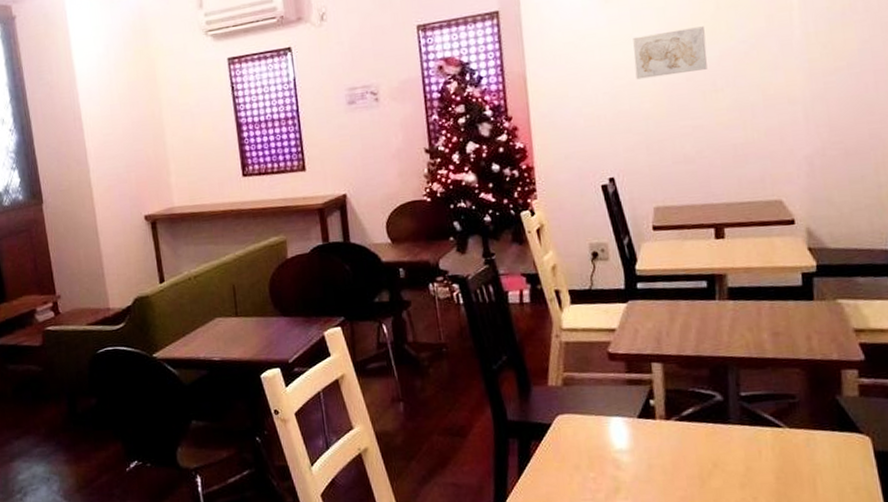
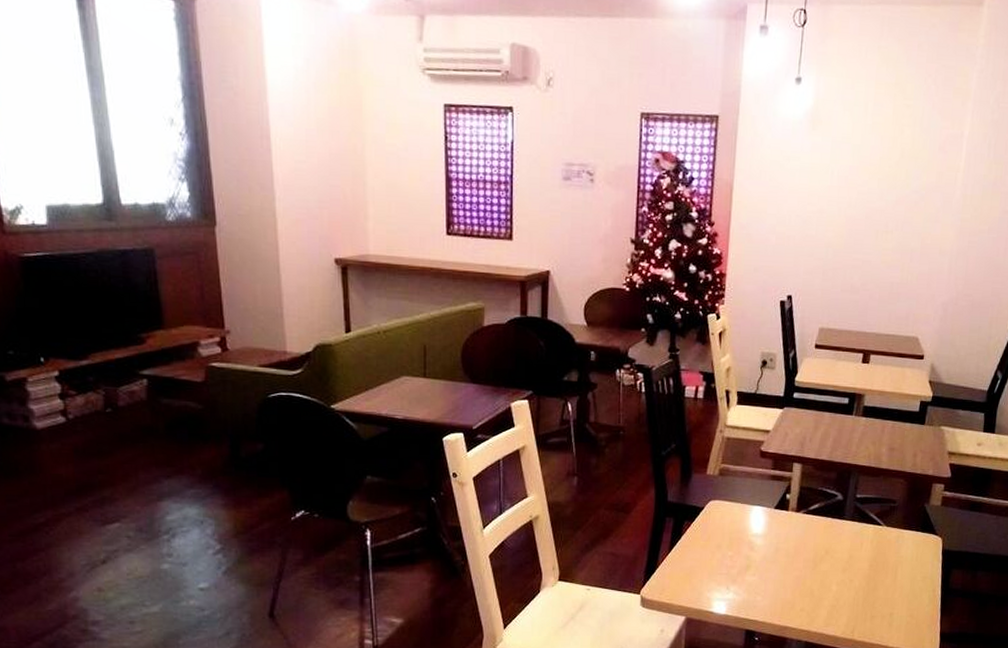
wall art: present [633,26,708,80] -> none [825,168,888,211]

